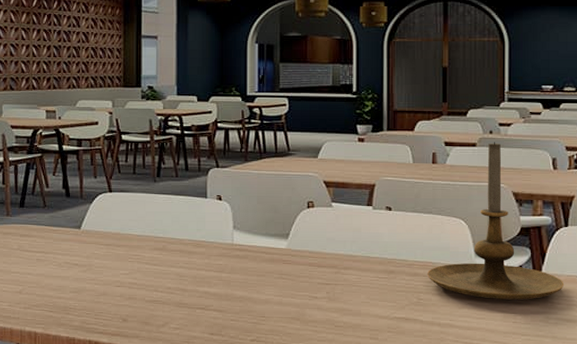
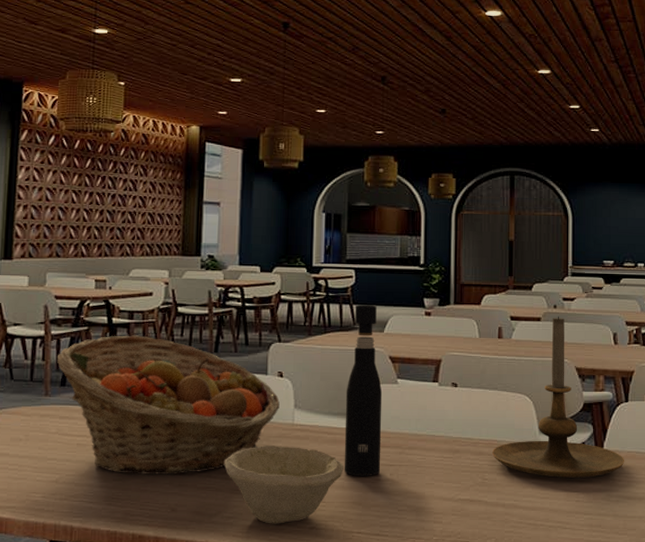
fruit basket: none [16,161,219,288] -> present [57,335,280,475]
bowl: none [170,263,281,336] -> present [224,446,344,524]
pepper grinder: none [281,131,318,294] -> present [343,305,383,476]

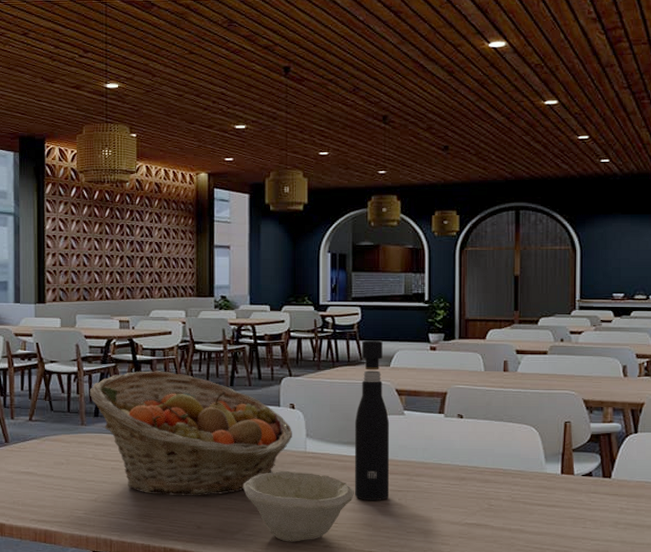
candle holder: present [492,316,625,478] -> none [498,349,634,506]

